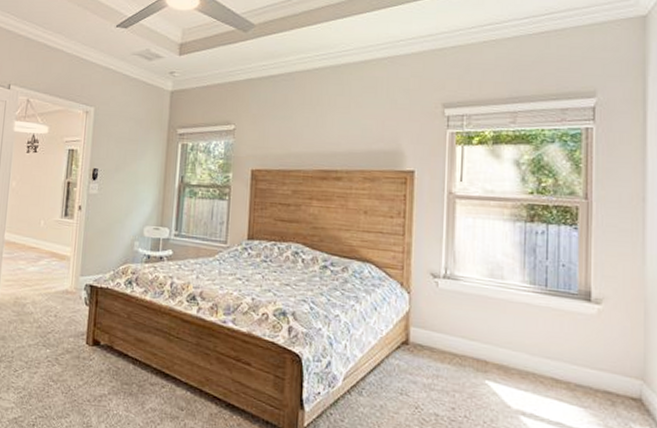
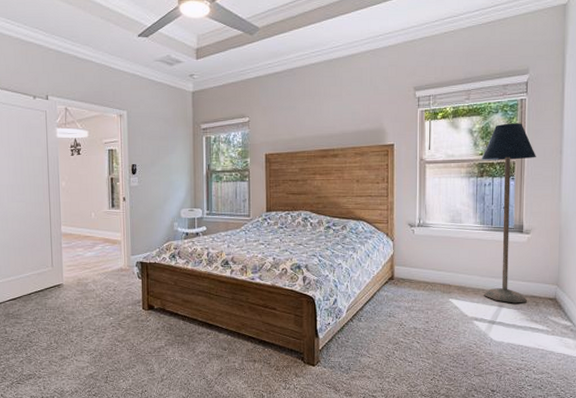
floor lamp: none [531,156,609,400] -> present [481,123,536,304]

